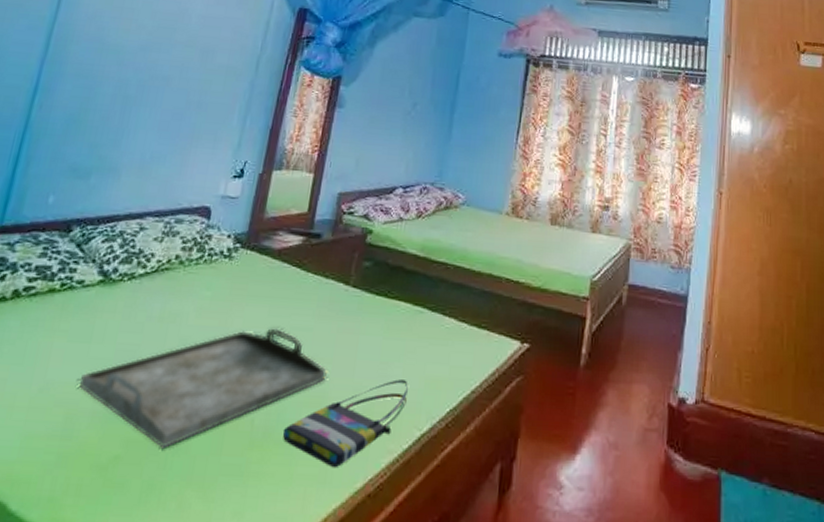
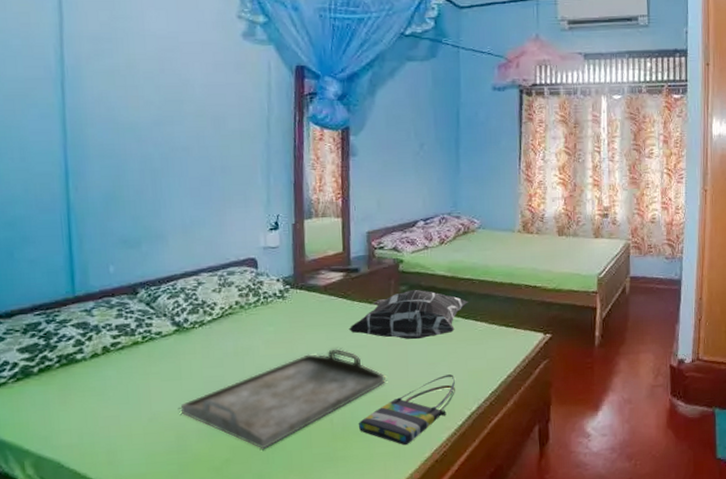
decorative pillow: none [295,267,438,330] -> present [348,289,468,340]

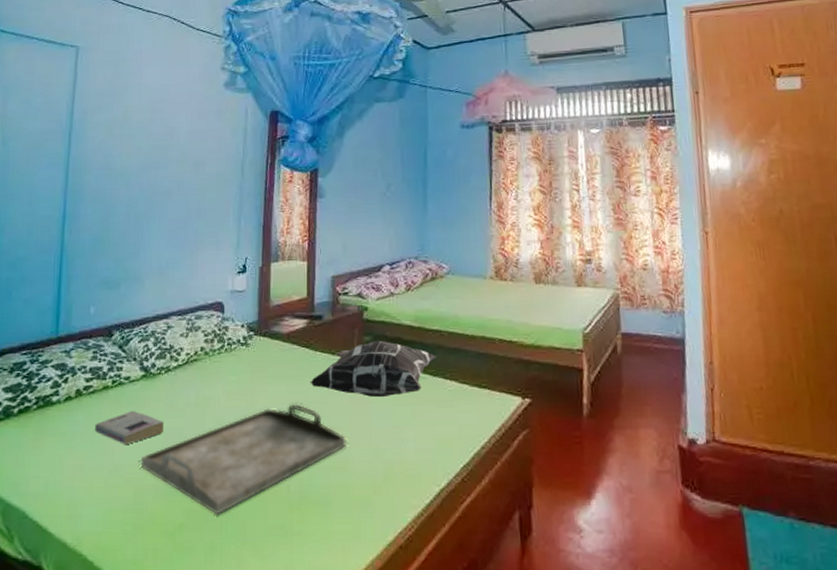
book: none [128,362,202,394] -> present [95,410,163,444]
tote bag: present [359,374,455,445] -> none [317,441,422,523]

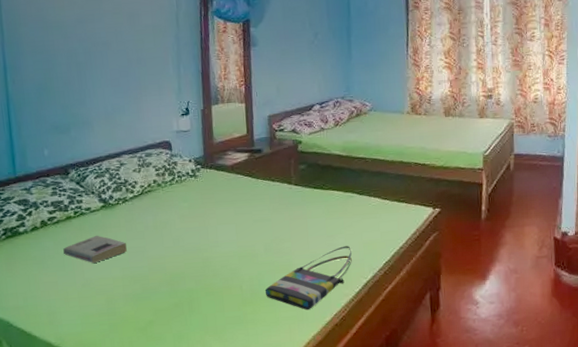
serving tray: present [140,404,346,515] -> none [109,222,288,312]
decorative pillow: present [310,340,436,398] -> none [254,167,362,214]
tote bag: none [317,441,422,523] -> present [265,246,352,310]

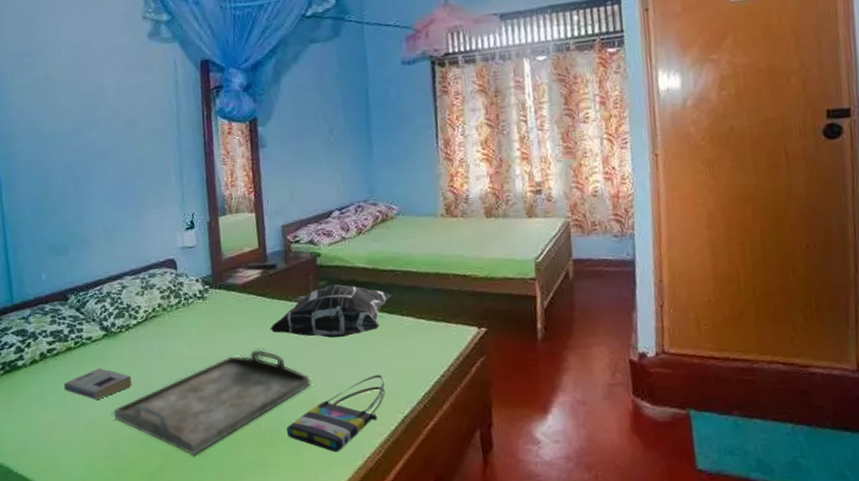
serving tray: none [109,222,288,312] -> present [113,350,311,456]
decorative pillow: none [254,167,362,214] -> present [270,284,392,338]

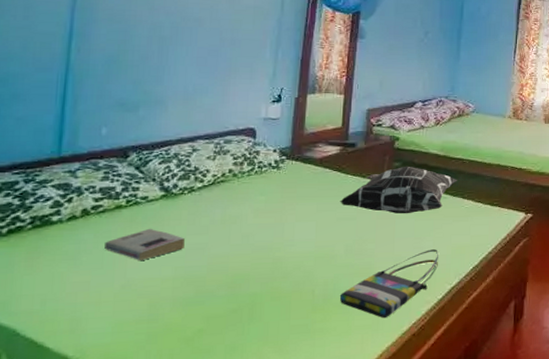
serving tray: present [113,350,311,456] -> none [157,220,371,320]

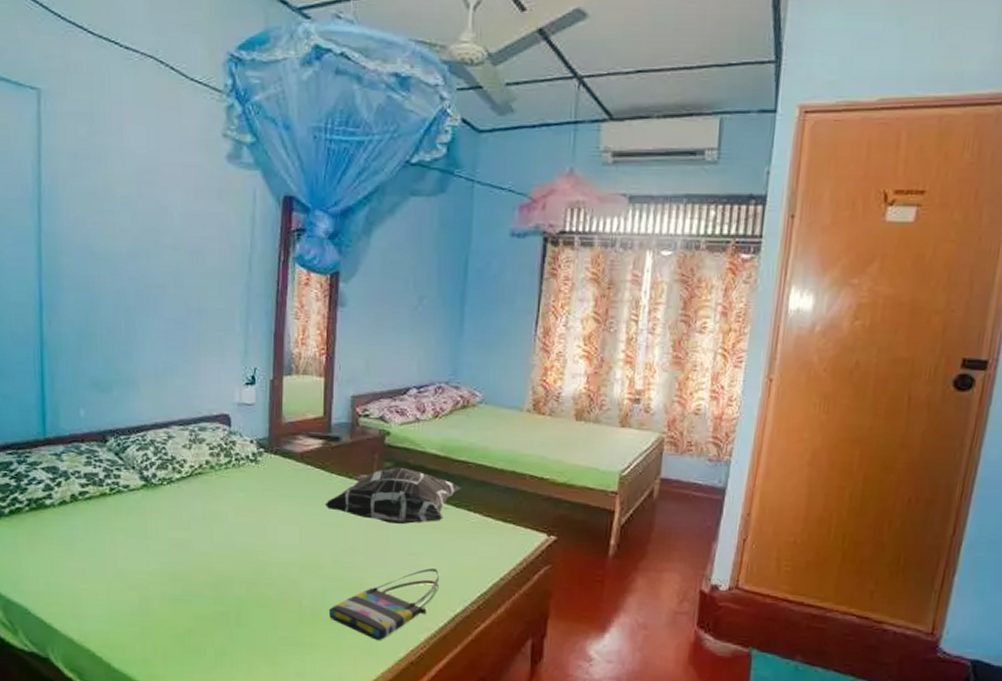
book: present [104,228,185,260] -> none [94,519,168,552]

